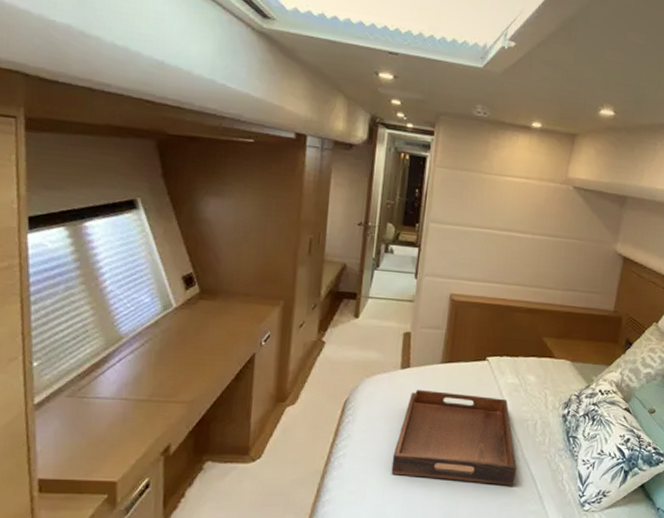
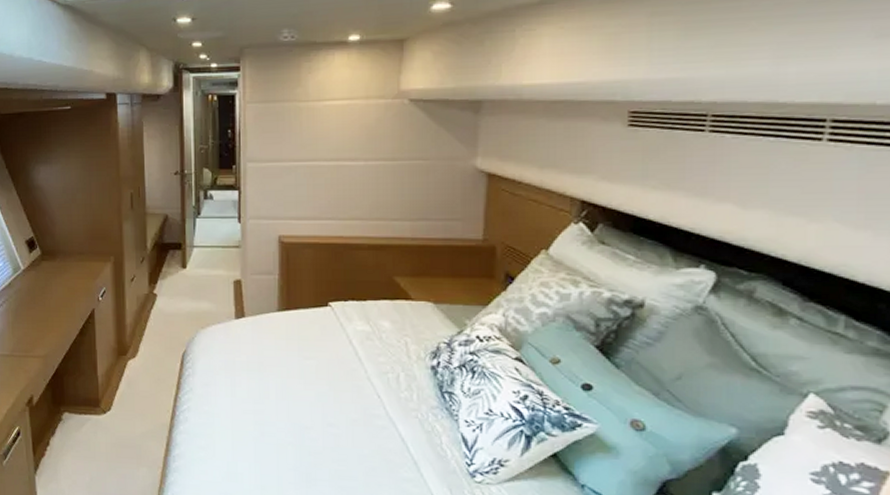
serving tray: present [391,389,517,486] -> none [238,339,382,449]

